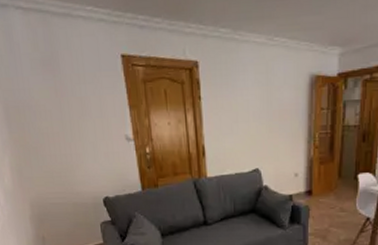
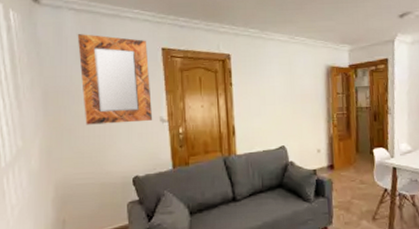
home mirror: none [28,38,118,143] -> present [77,34,153,125]

